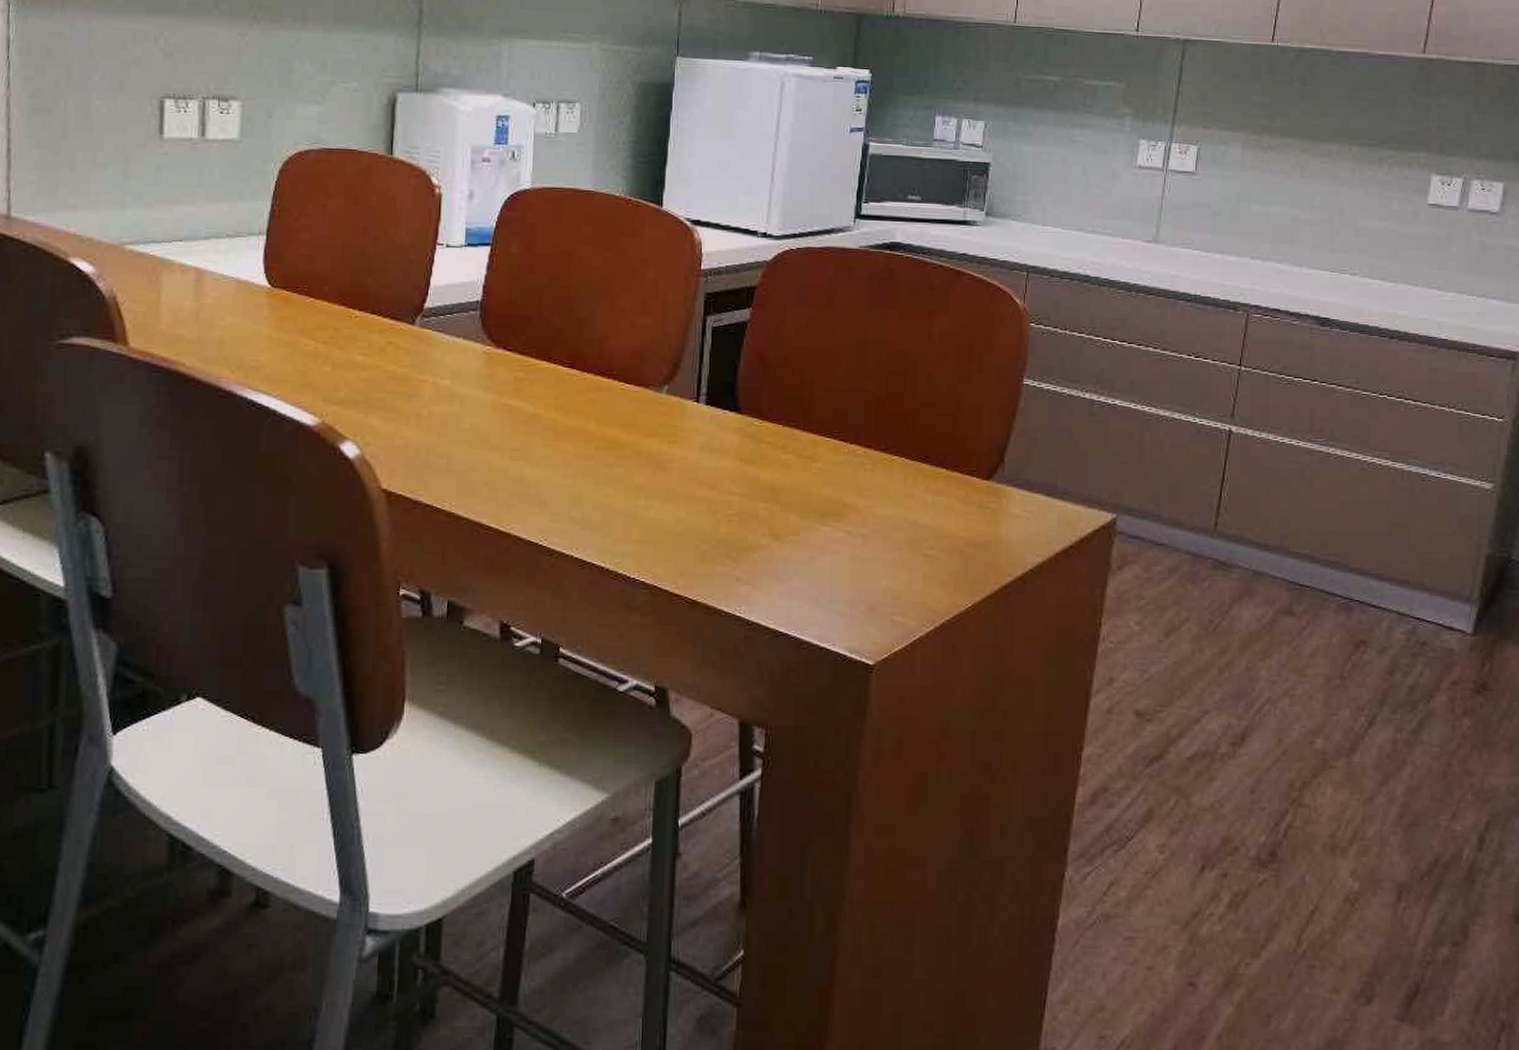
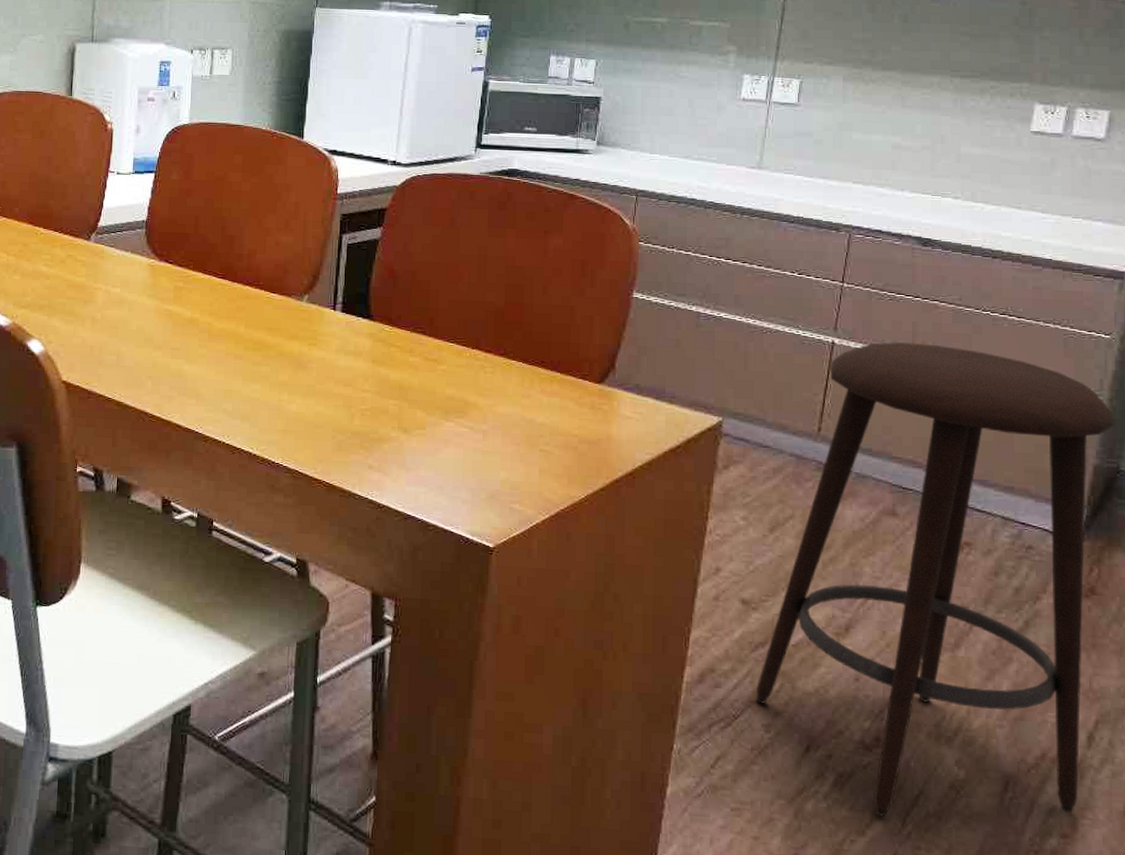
stool: none [1150,428,1507,936] -> present [756,341,1115,817]

